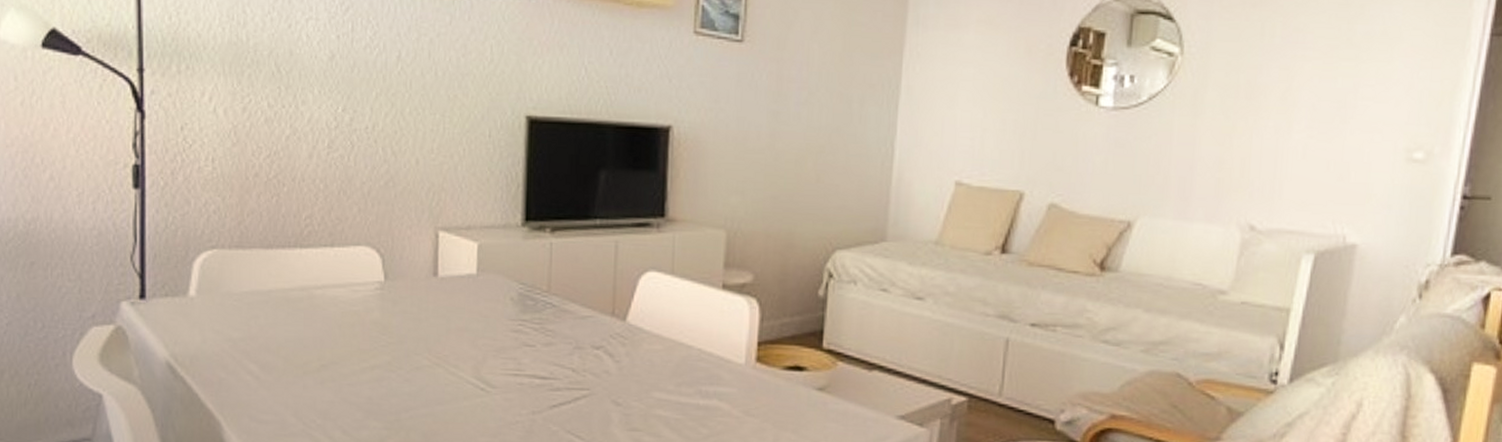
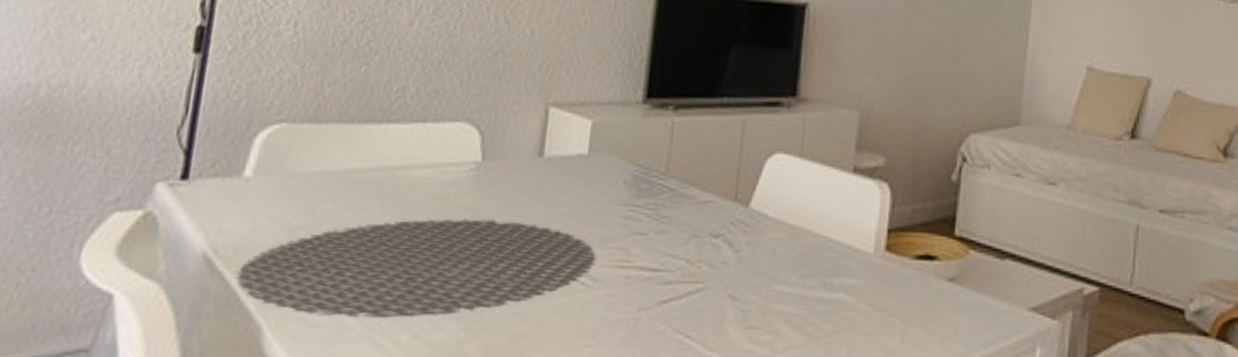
place mat: none [196,332,492,415] -> present [237,219,596,316]

